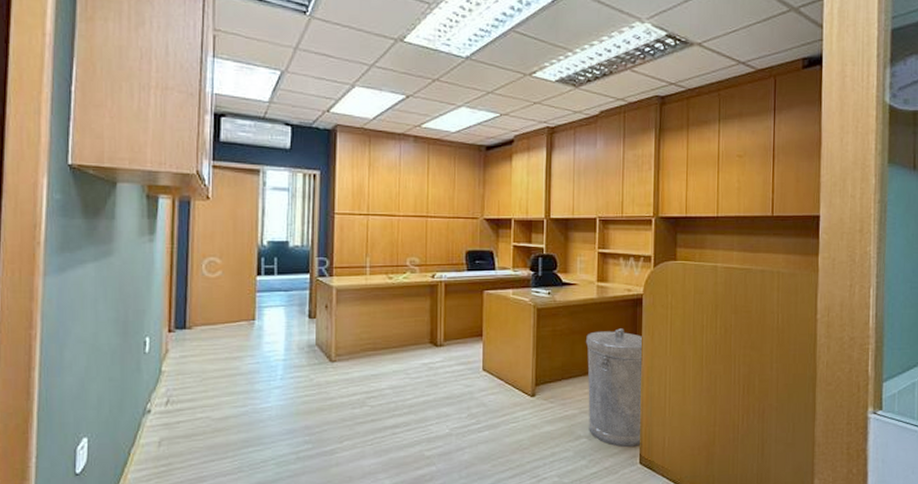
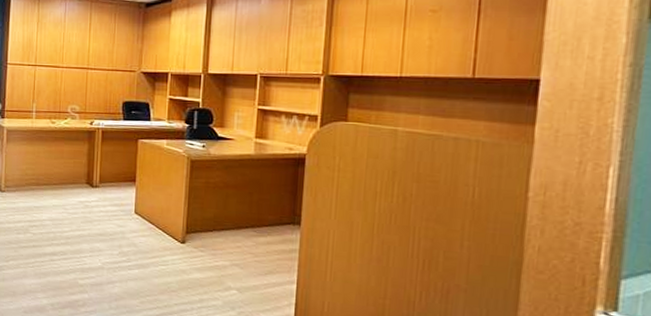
trash can: present [585,328,643,448] -> none [239,186,304,307]

